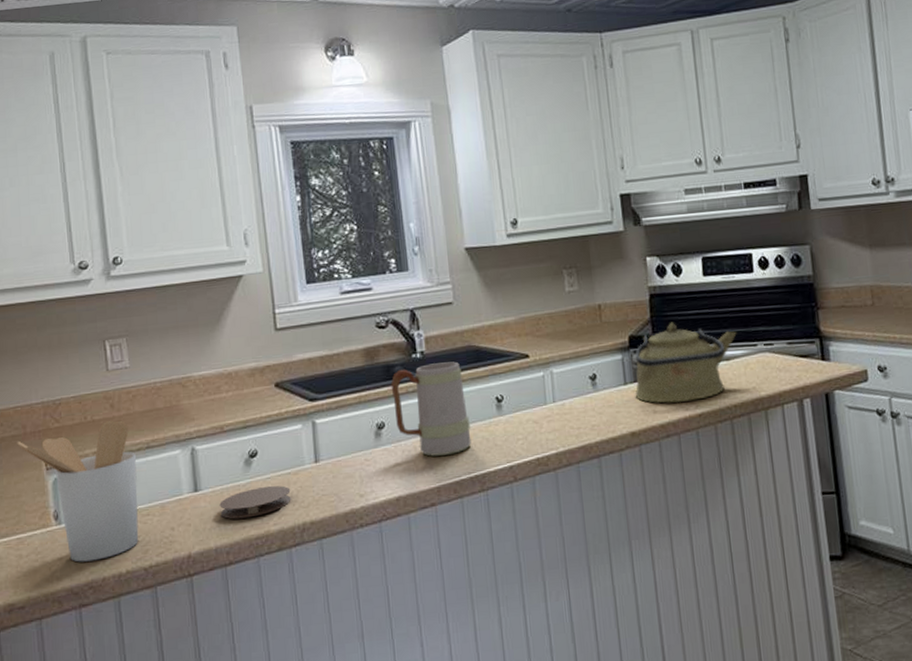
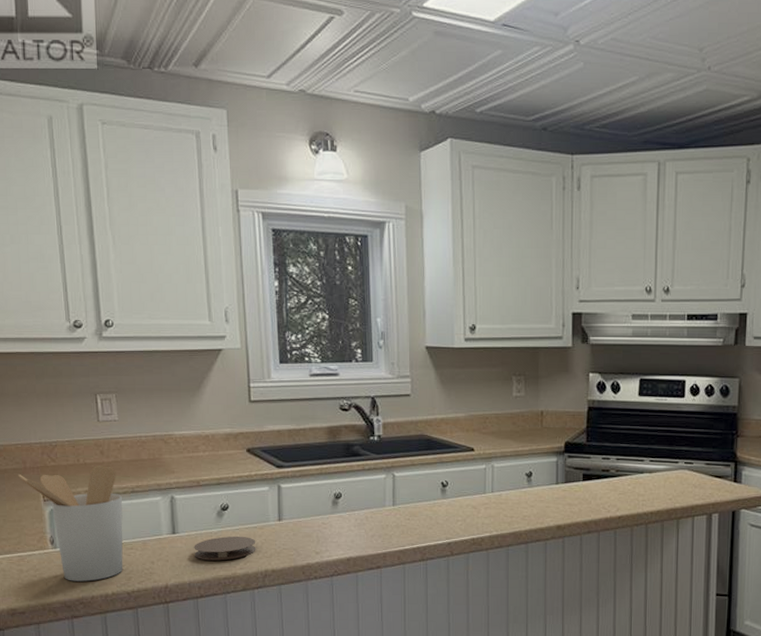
mug: present [391,361,472,457] -> none [349,447,416,527]
kettle: present [635,322,737,403] -> none [564,434,662,505]

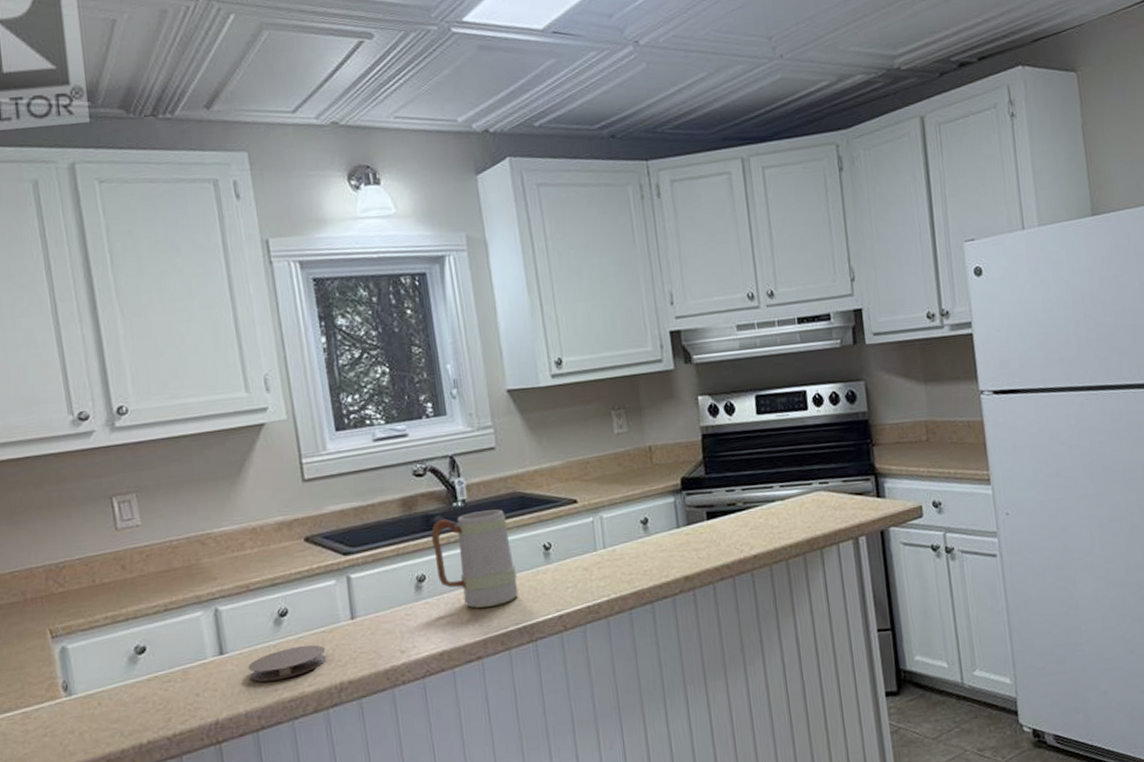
utensil holder: present [18,466,124,582] -> none [16,583,160,735]
mug: none [349,447,416,527] -> present [431,509,519,609]

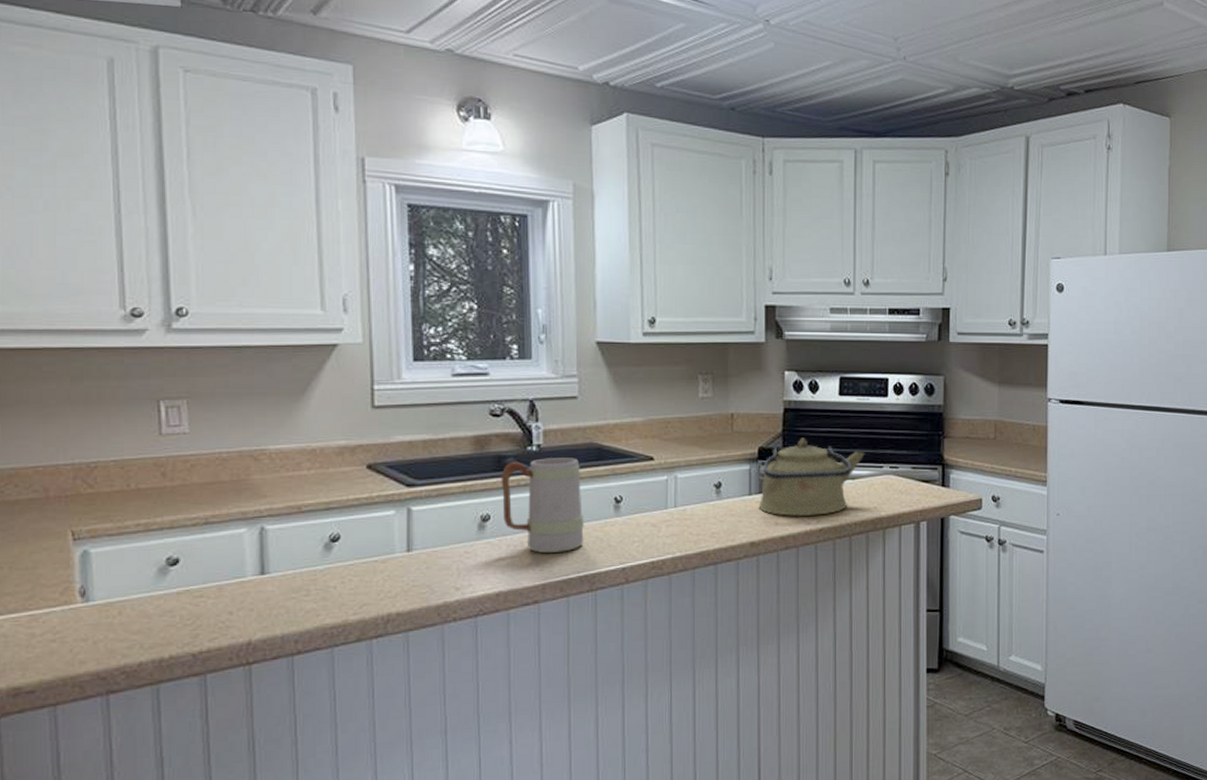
coaster: present [248,644,327,682] -> none [290,573,376,606]
kettle: none [688,462,791,546] -> present [758,437,865,517]

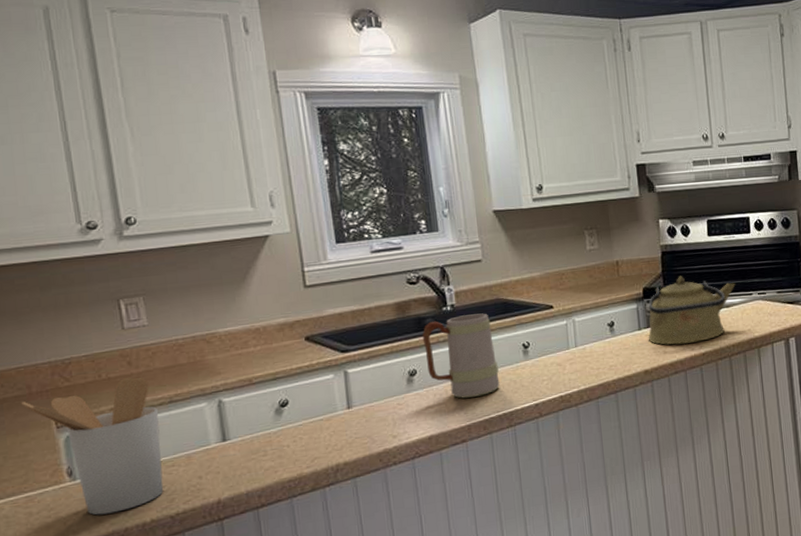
utensil holder: none [36,491,190,645] -> present [21,378,164,516]

